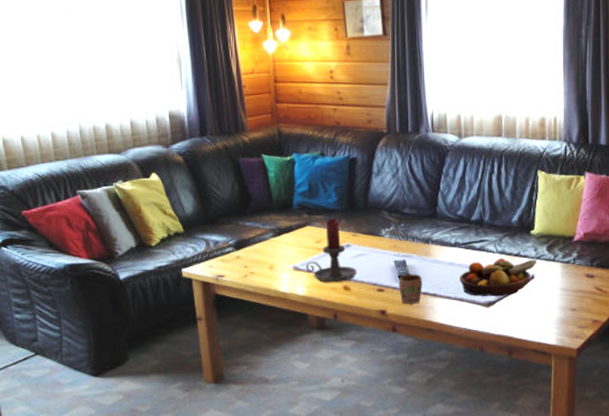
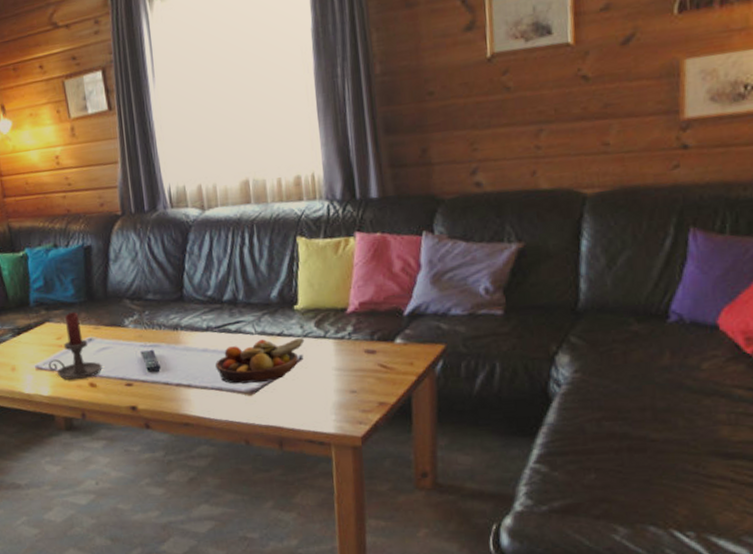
mug: present [399,274,422,305] -> none [148,364,175,398]

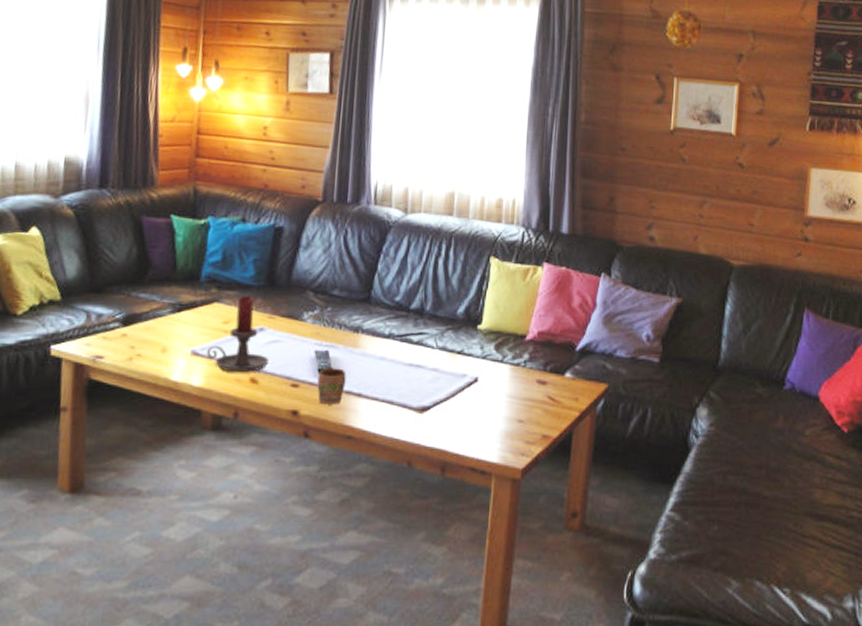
mug: none [148,364,175,398] -> present [317,368,347,405]
fruit bowl: present [214,338,305,384] -> none [390,355,483,401]

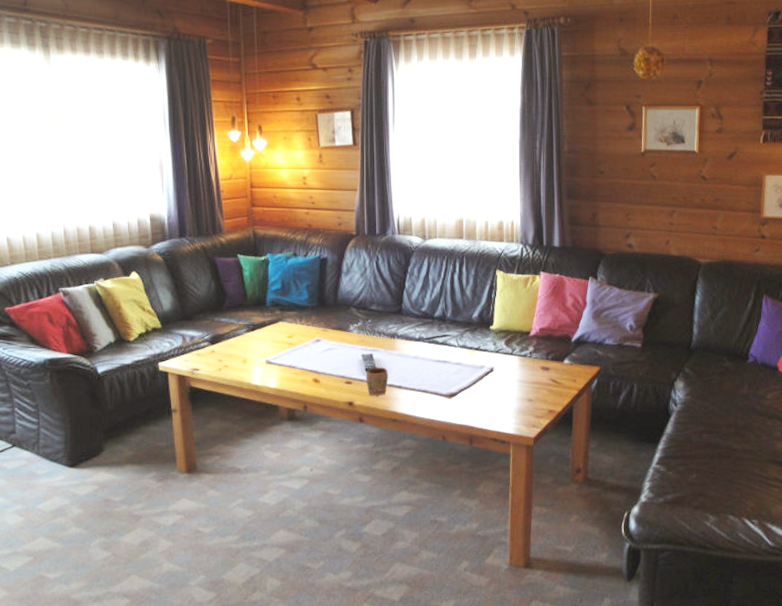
candle holder: present [207,296,269,373] -> none [278,315,326,375]

